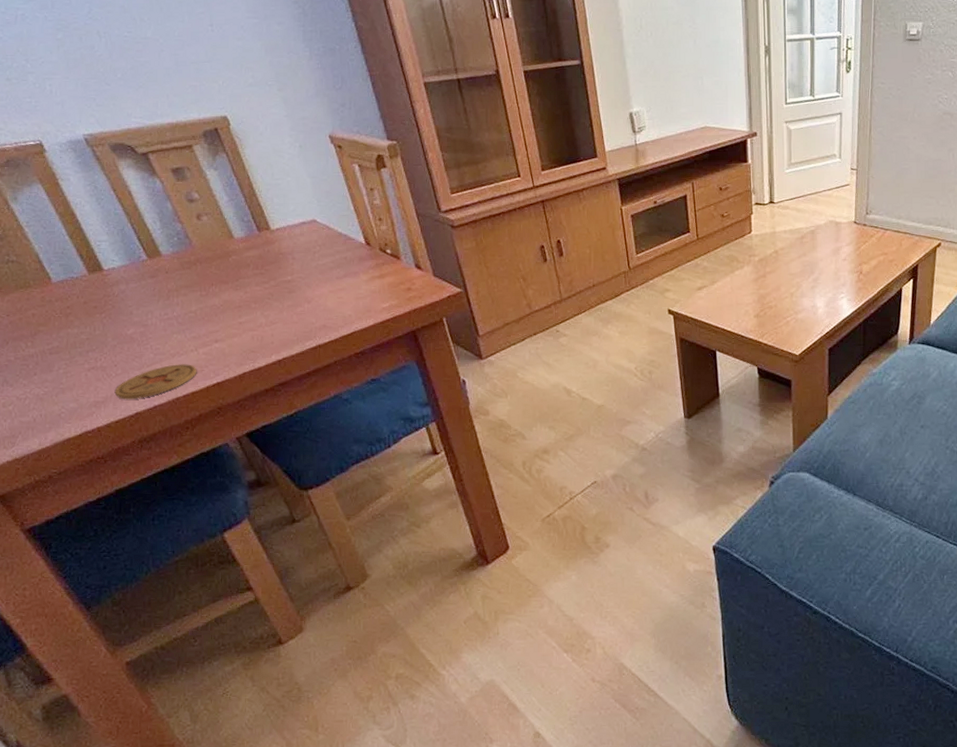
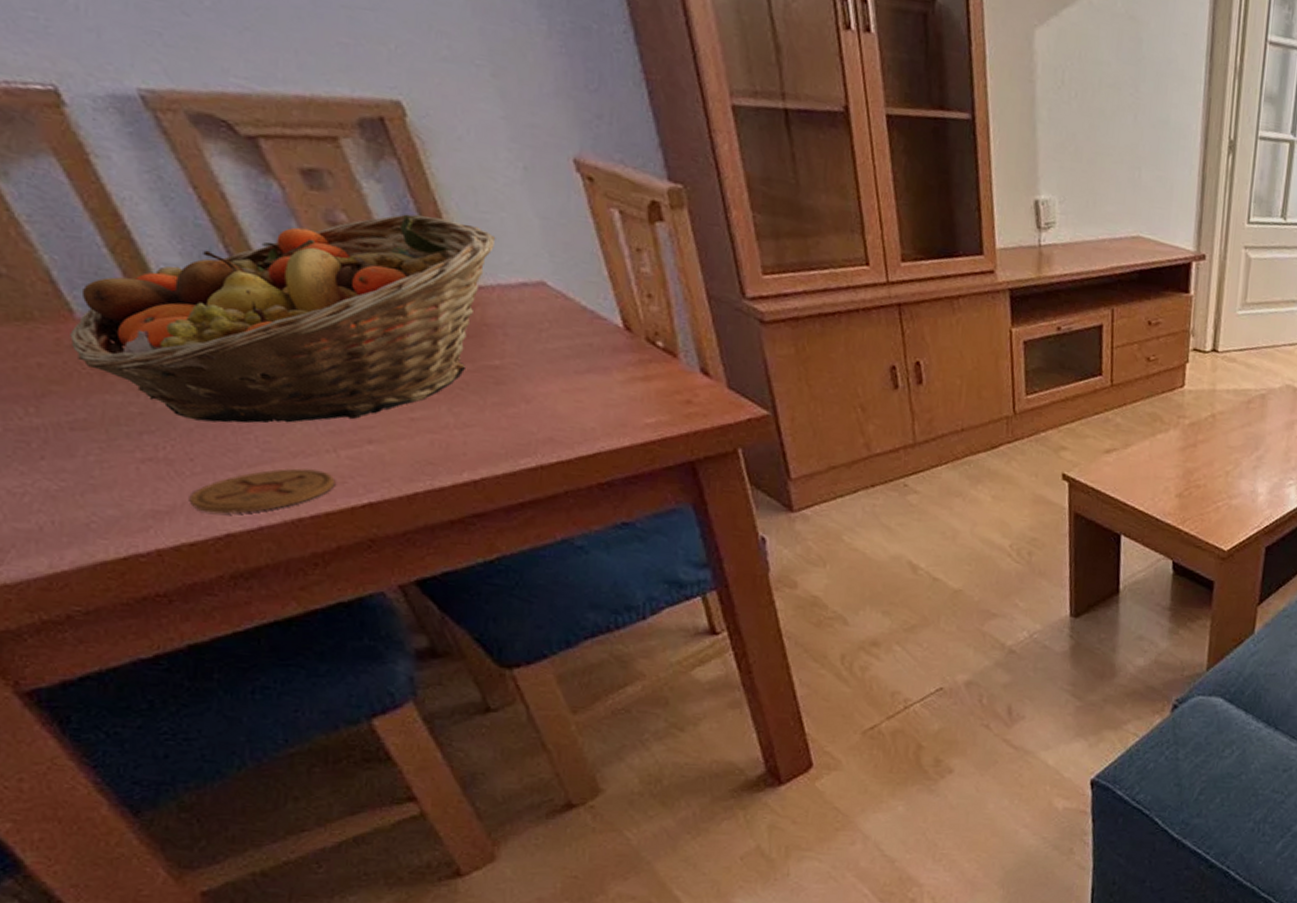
fruit basket: none [49,187,285,339] -> present [70,214,496,424]

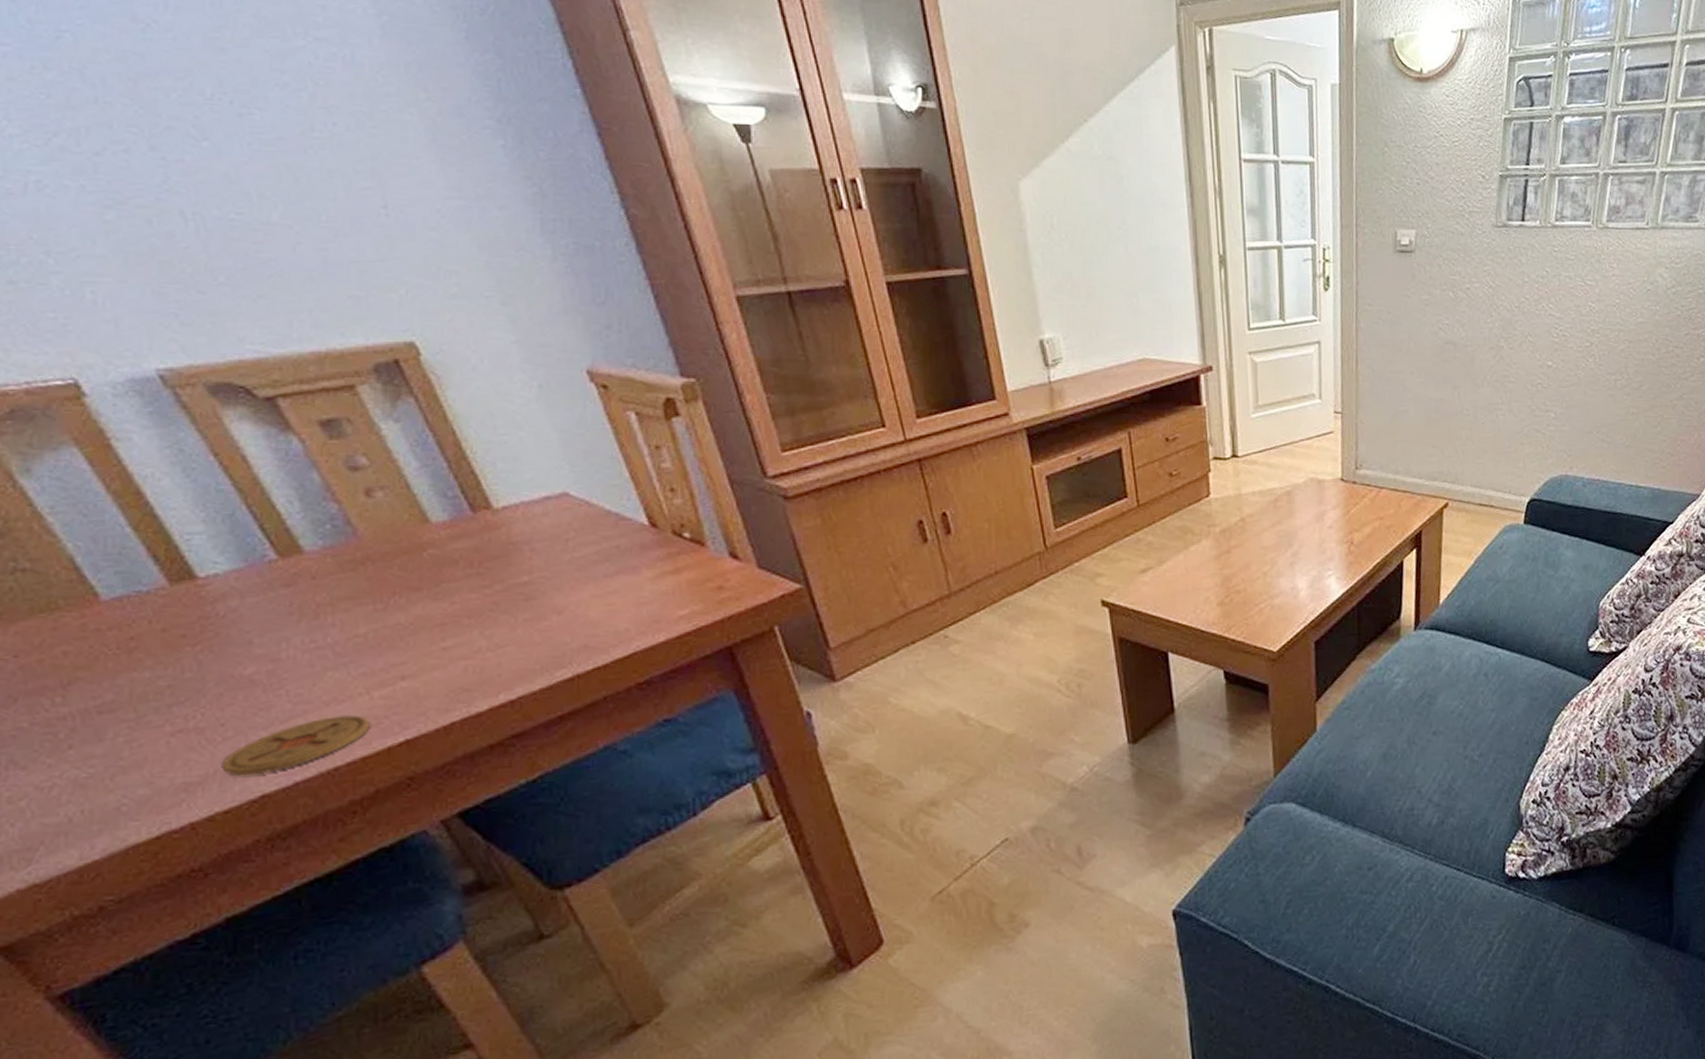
fruit basket: present [70,214,496,424] -> none [96,446,516,684]

